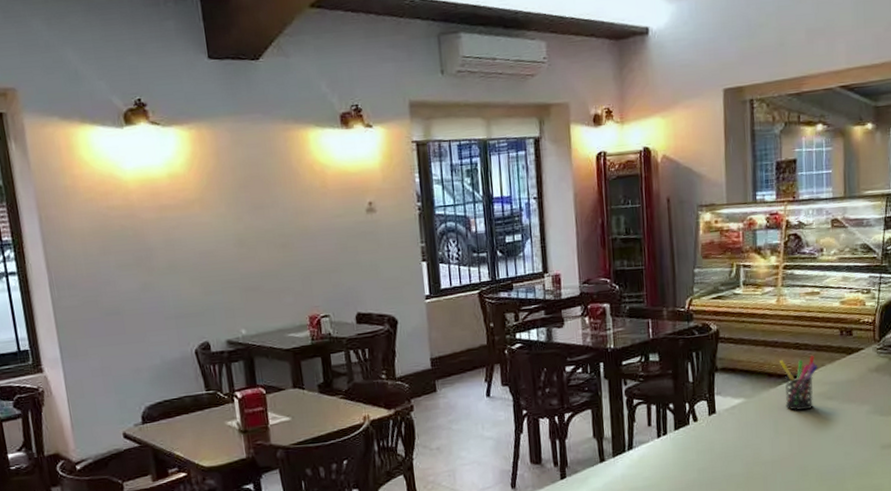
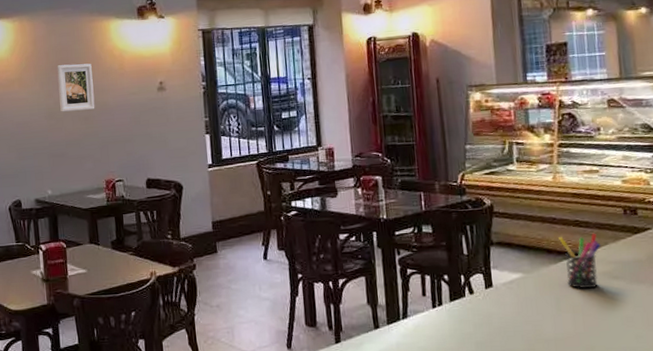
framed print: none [246,180,294,238] -> present [57,63,95,112]

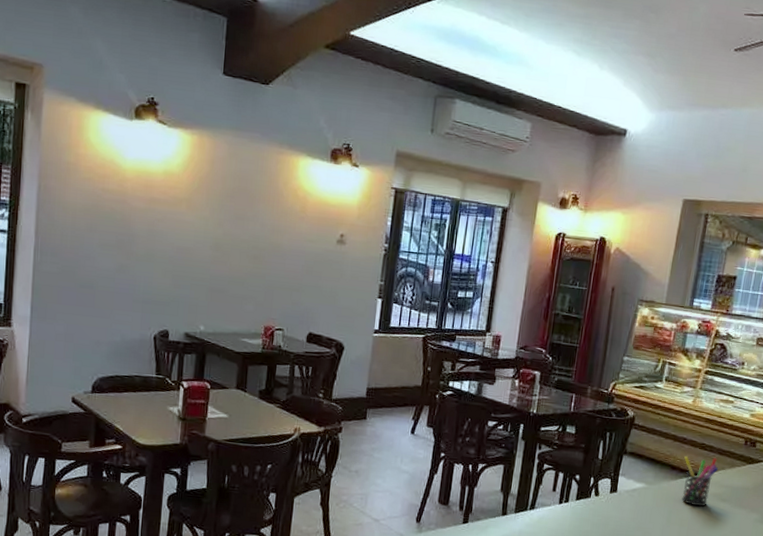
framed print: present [57,63,95,112] -> none [229,193,271,249]

